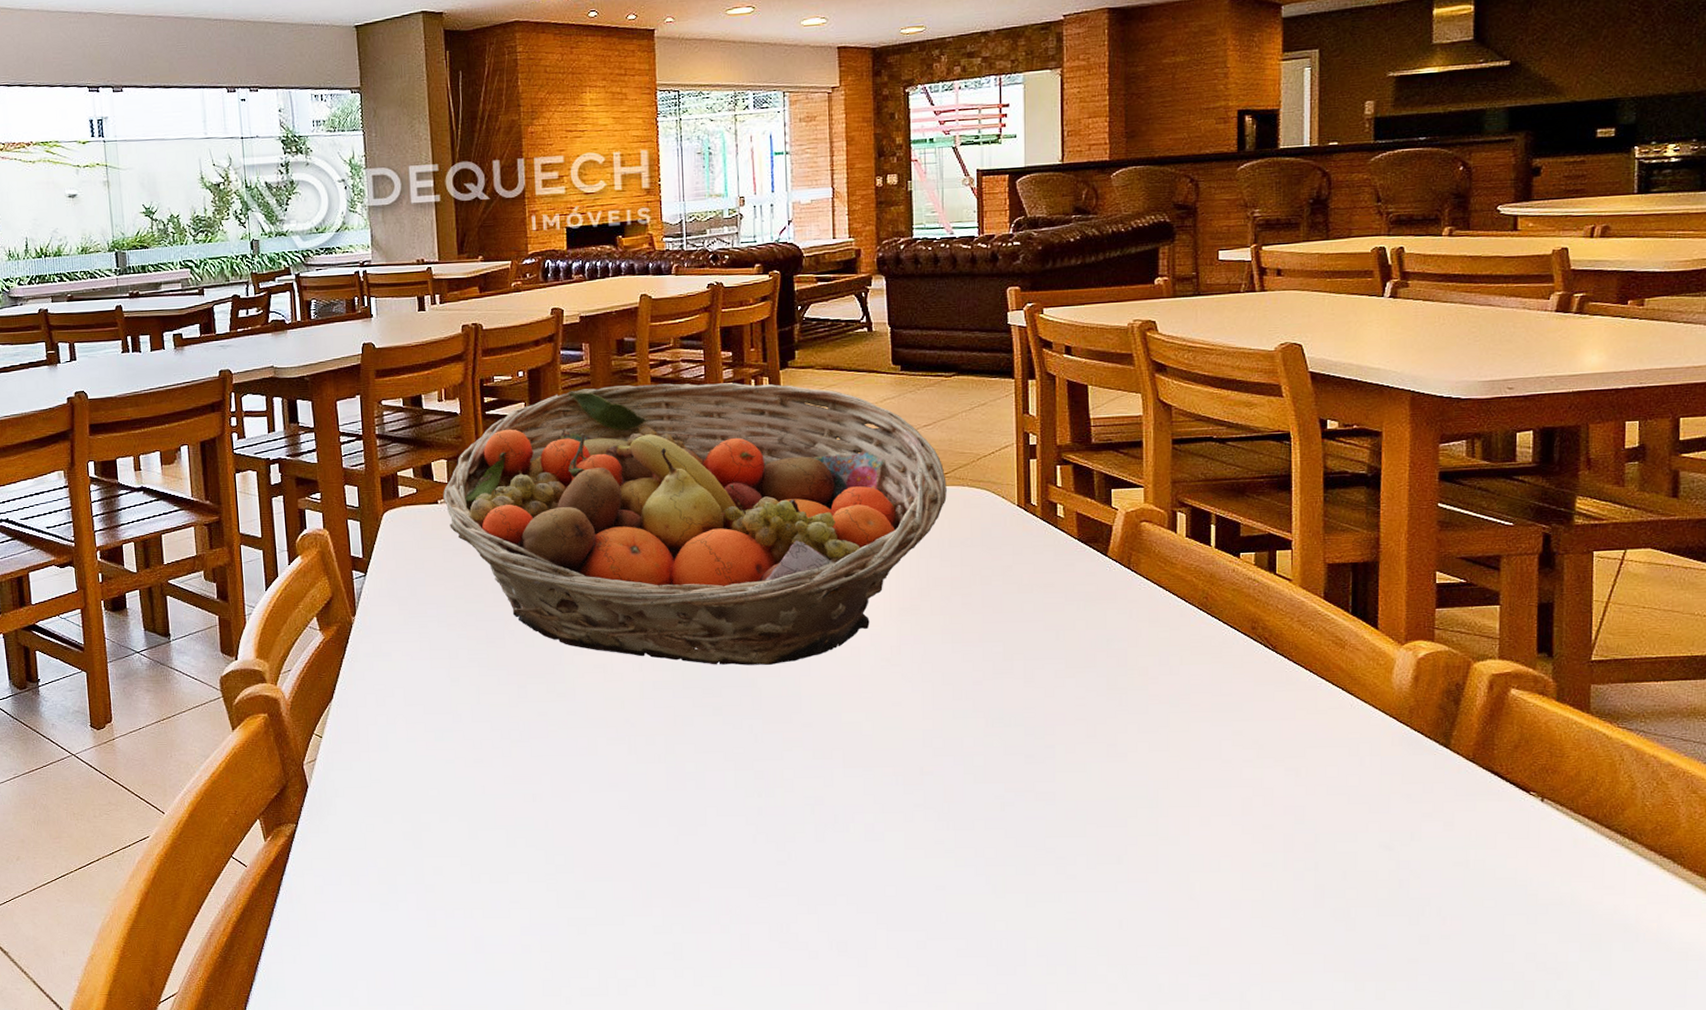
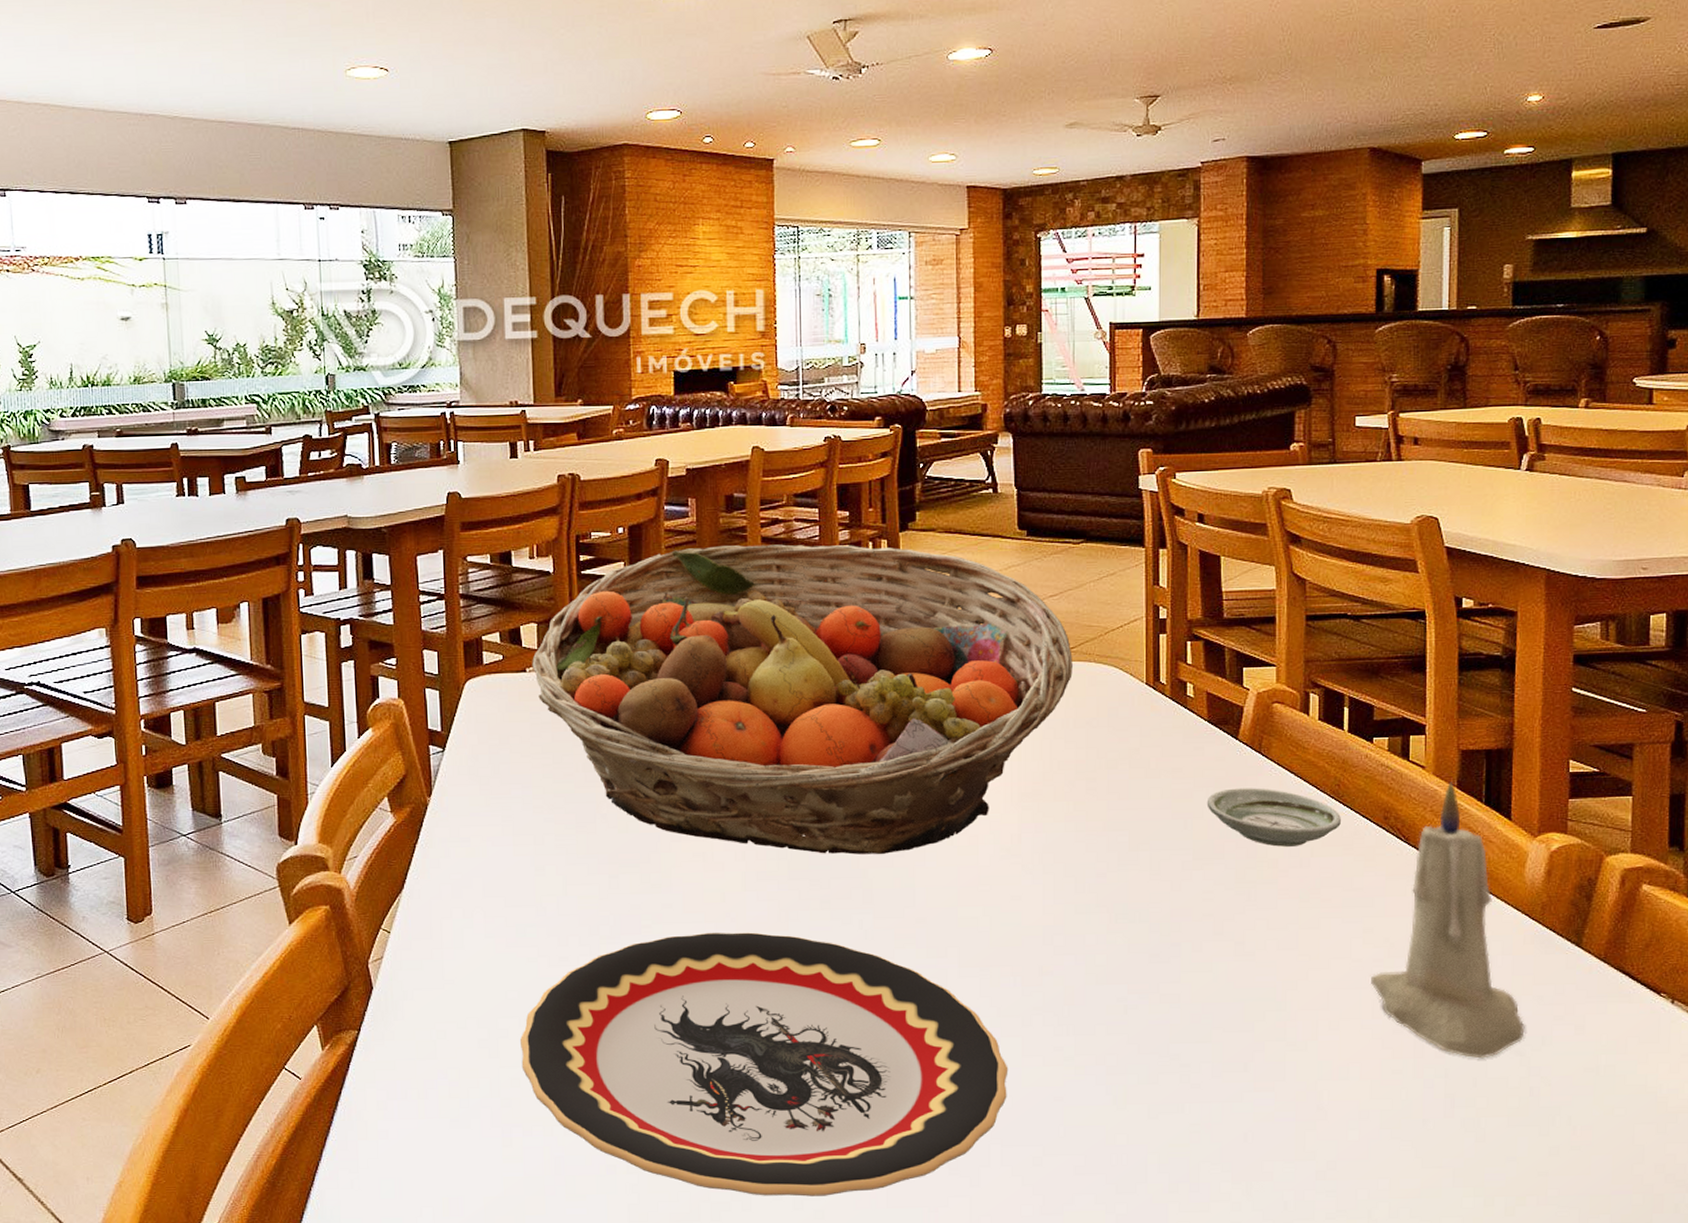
plate: none [441,736,892,975] -> present [520,932,1008,1197]
saucer: none [1078,601,1209,656] -> present [1206,788,1341,847]
candle: none [1241,593,1394,853] -> present [1371,781,1525,1059]

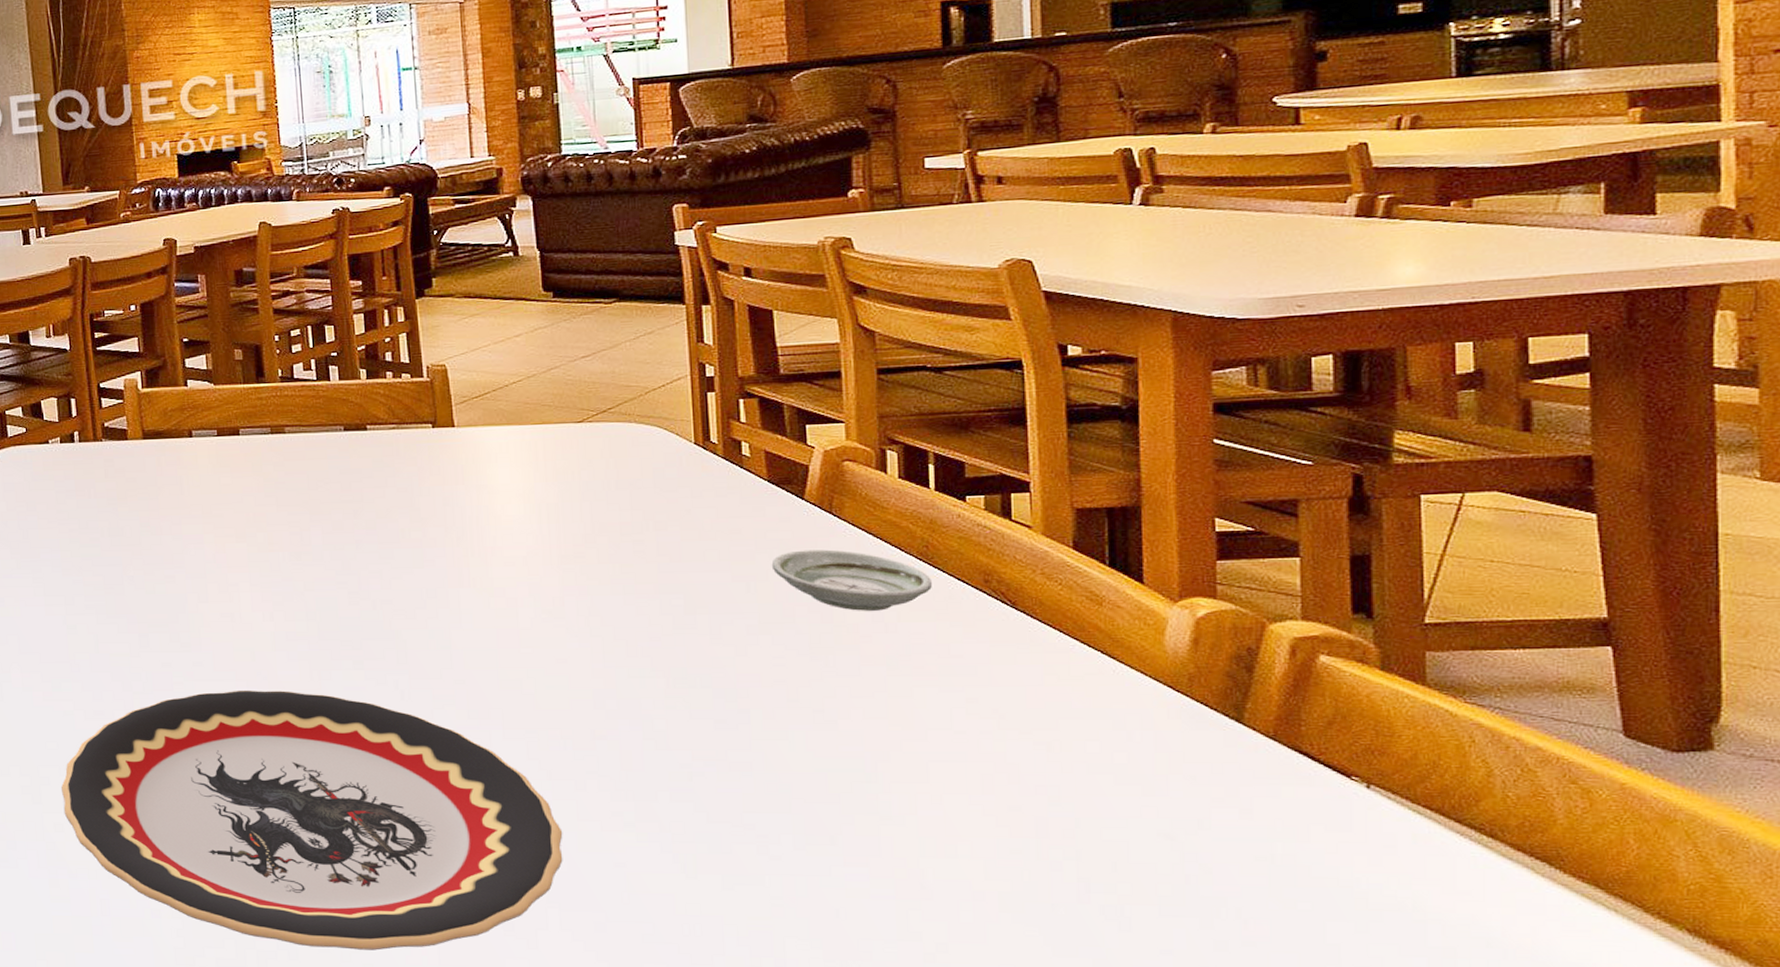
fruit basket: present [532,544,1073,855] -> none [54,313,611,616]
candle: present [1371,781,1525,1059] -> none [978,542,1175,841]

